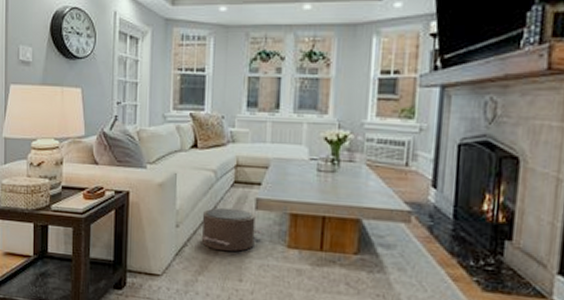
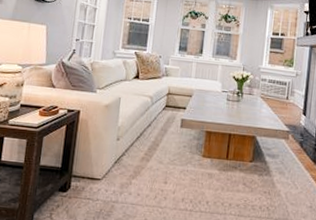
pouf: present [201,207,263,252] -> none [136,125,185,160]

